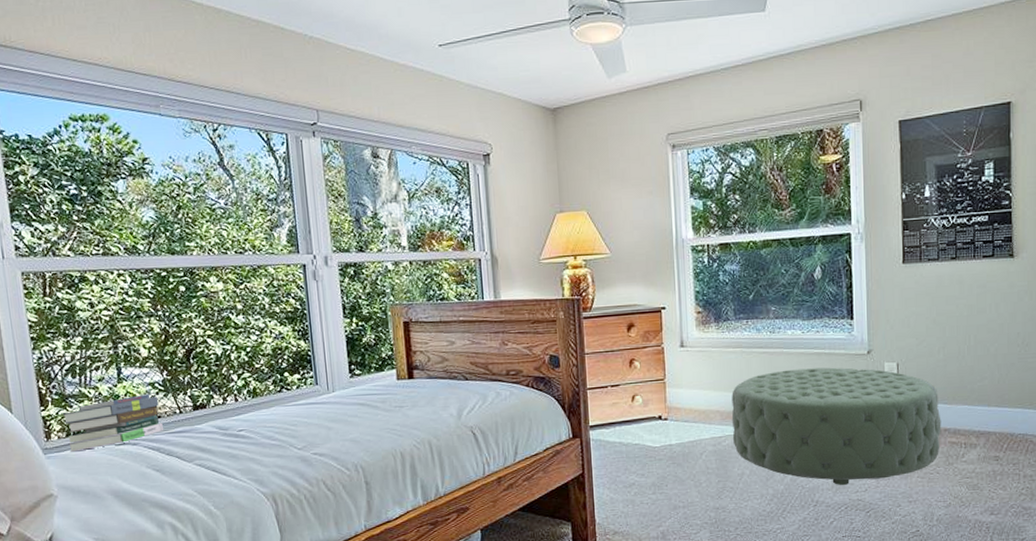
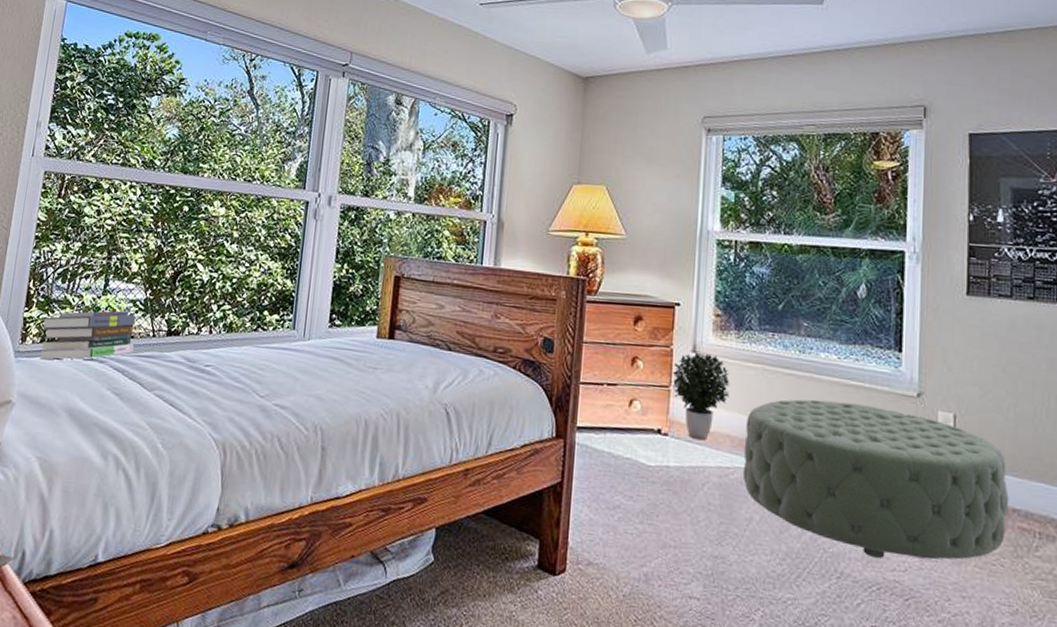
potted plant: none [665,347,716,419] -> present [672,352,730,441]

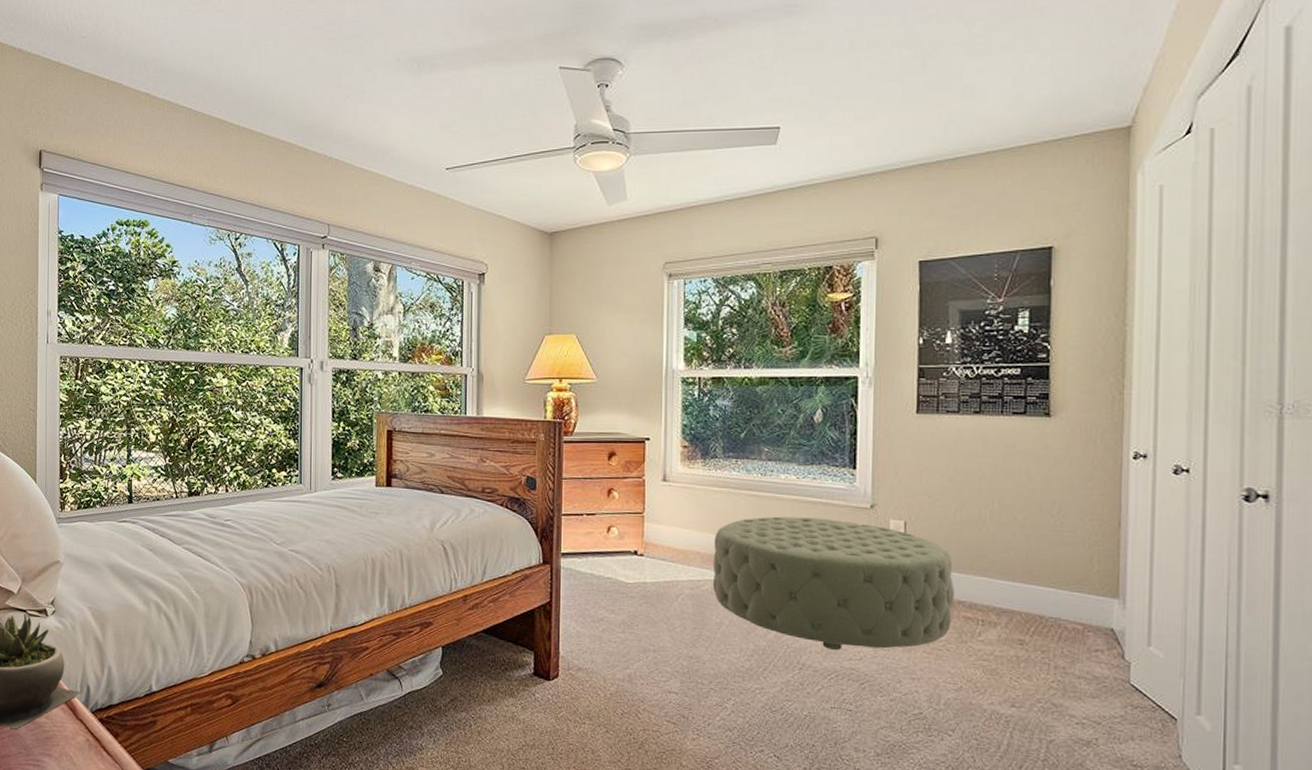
books: present [39,310,136,360] -> none [78,477,160,524]
potted plant: present [672,352,730,441] -> none [645,481,699,559]

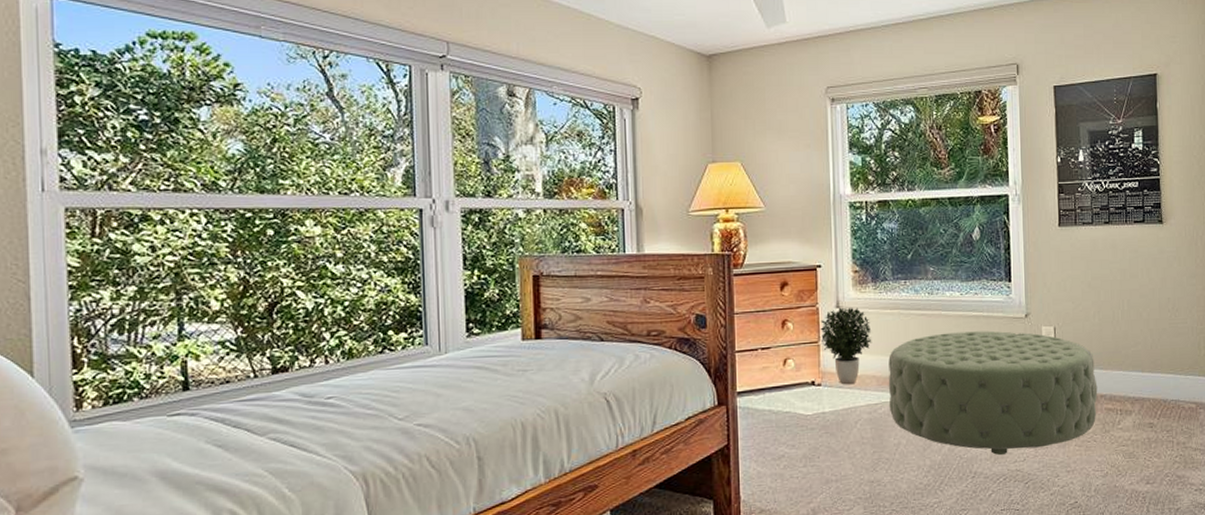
potted plant: none [645,481,699,559] -> present [820,307,872,385]

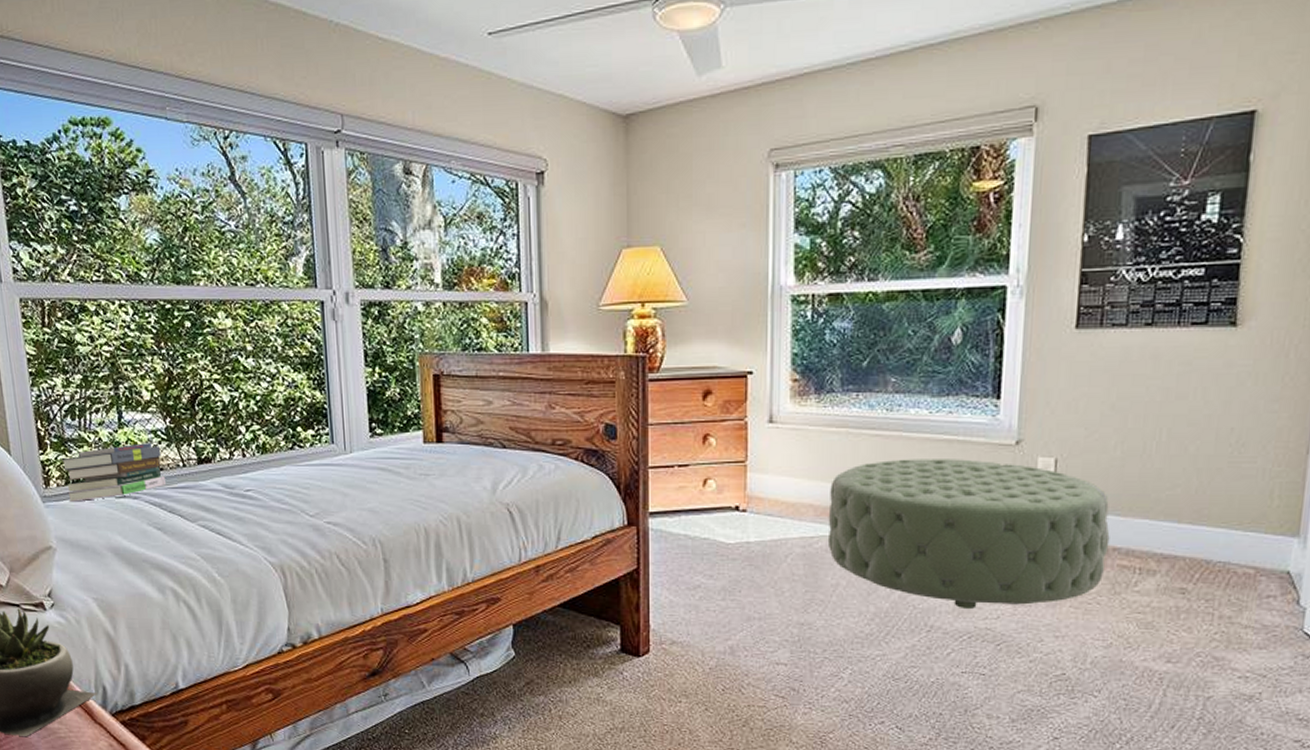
books: none [102,355,231,424] -> present [62,443,166,502]
potted plant: present [820,307,872,385] -> none [748,422,812,513]

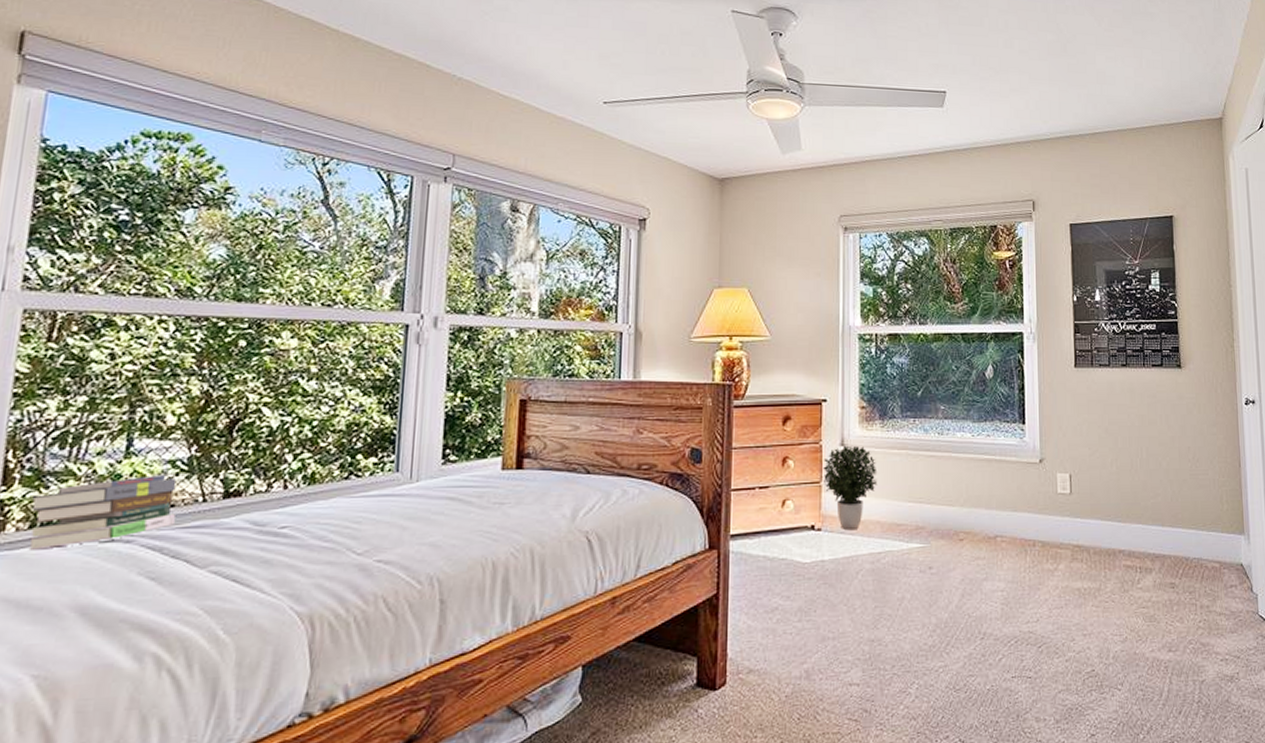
potted plant: none [748,422,812,513] -> present [822,445,878,531]
ottoman: present [827,459,1110,608] -> none [893,476,1116,614]

